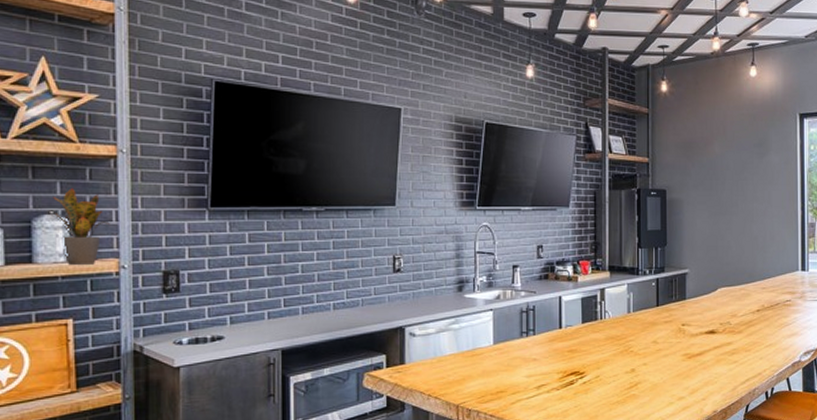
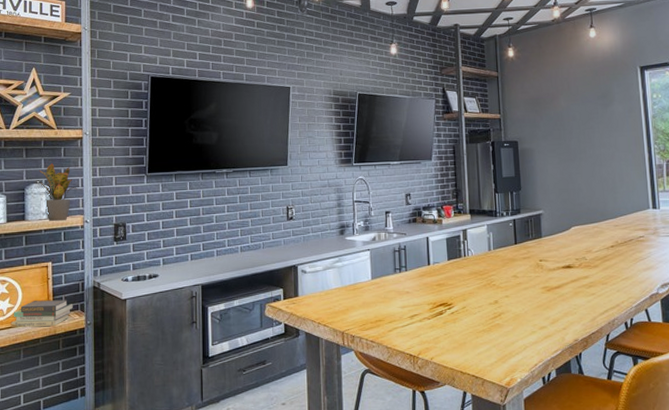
books: none [13,367,105,405] -> present [11,300,73,328]

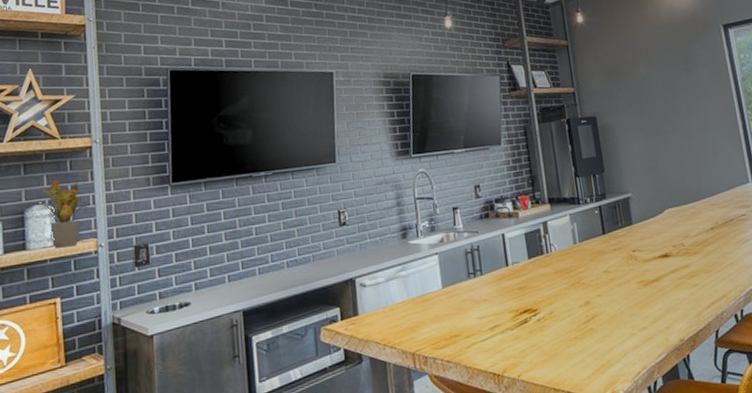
books: present [11,300,73,328] -> none [13,341,89,382]

